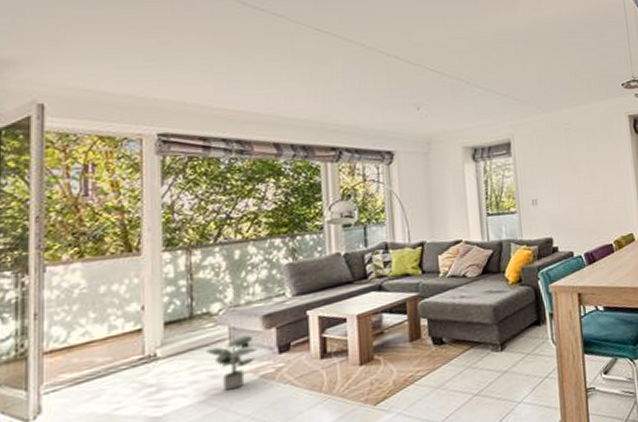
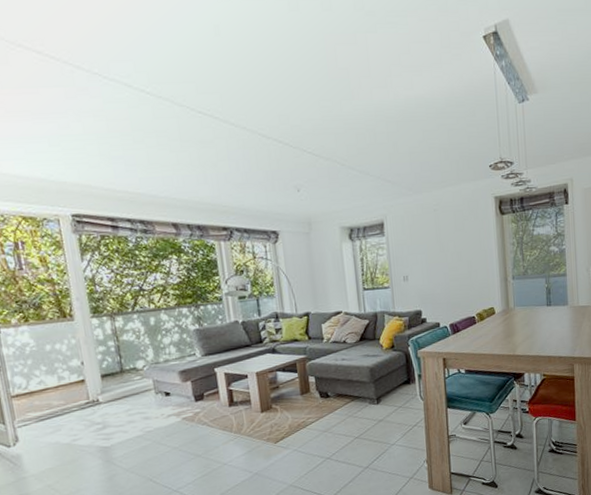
potted plant: present [206,334,258,391] -> none [137,386,178,429]

